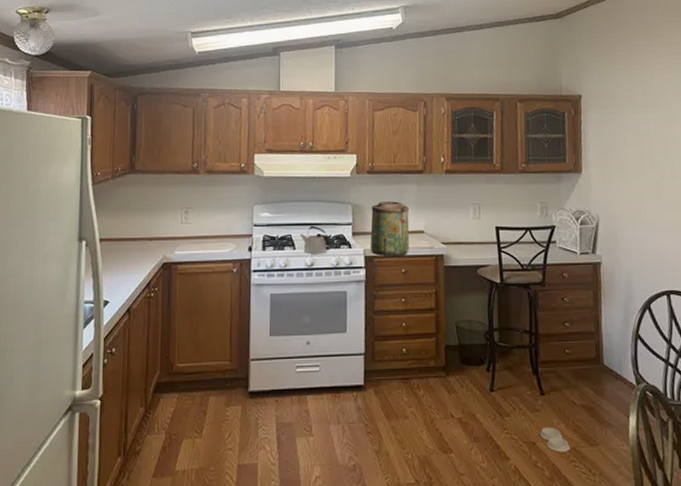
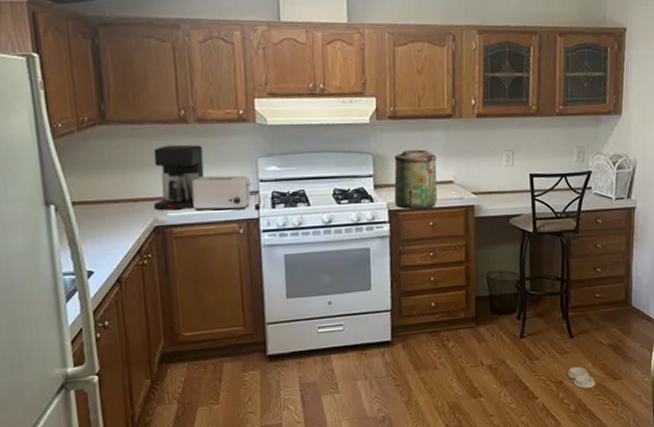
coffee maker: none [164,192,208,249] -> present [153,144,204,210]
toaster: none [197,220,247,252] -> present [191,175,252,212]
kettle: present [300,225,330,256] -> none [315,178,349,212]

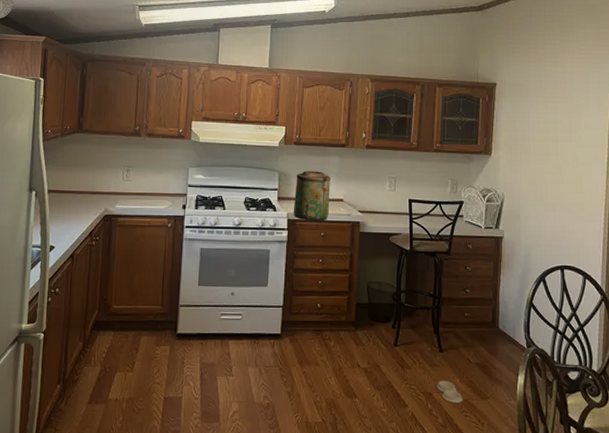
coffee maker: present [153,144,204,210] -> none [106,152,148,204]
toaster: present [191,175,252,212] -> none [136,179,182,209]

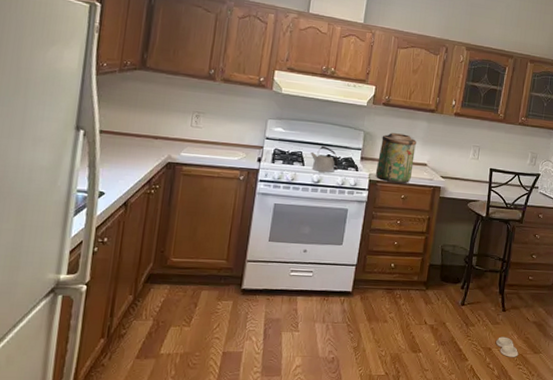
kettle: none [230,188,256,216] -> present [311,145,338,174]

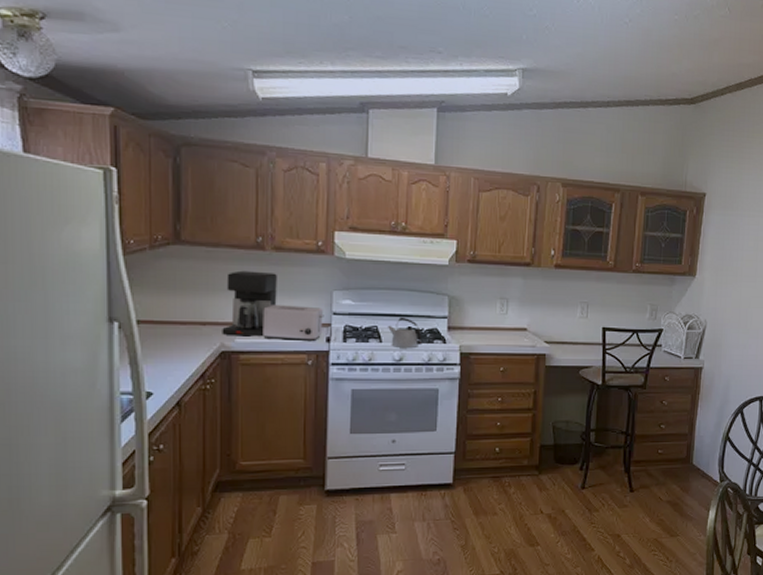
coffee maker: none [170,96,223,153] -> present [222,270,277,337]
toaster: none [204,127,258,161] -> present [263,305,324,342]
canister: present [375,133,417,184] -> none [466,295,512,354]
pet bowl: present [496,336,519,357] -> none [625,520,653,543]

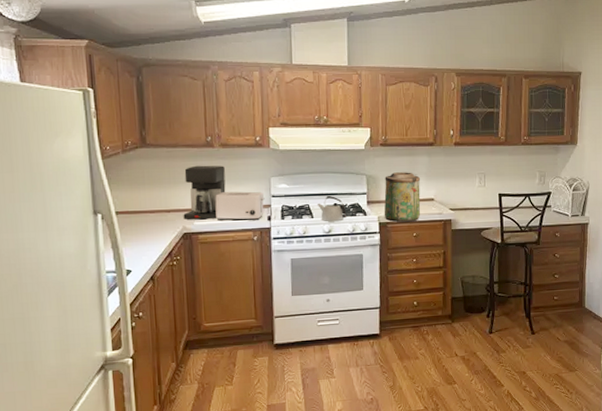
canister: none [466,295,512,354] -> present [384,172,421,222]

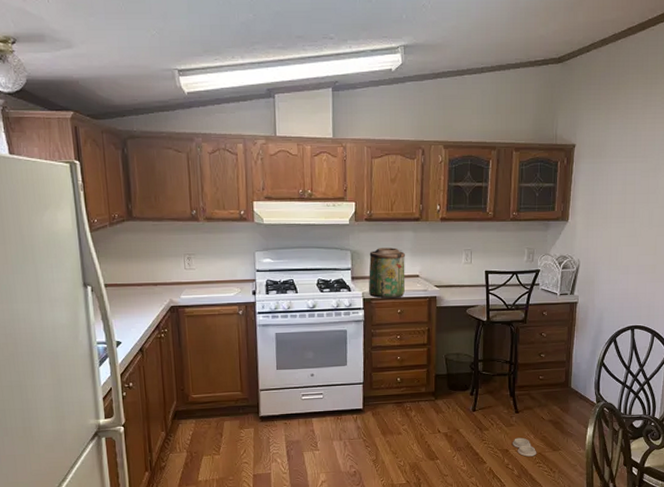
coffee maker: present [183,165,226,220] -> none [170,239,211,293]
toaster: present [215,191,265,222] -> none [200,265,250,296]
kettle: present [318,195,346,223] -> none [302,270,330,299]
pet bowl: none [530,359,554,378] -> present [513,437,537,457]

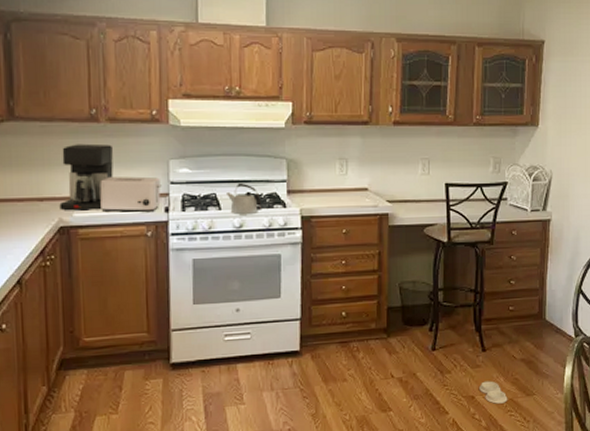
coffee maker: none [170,239,211,293] -> present [59,143,113,211]
toaster: none [200,265,250,296] -> present [100,176,162,213]
kettle: none [302,270,330,299] -> present [227,182,261,217]
canister: present [368,247,406,299] -> none [307,156,352,216]

